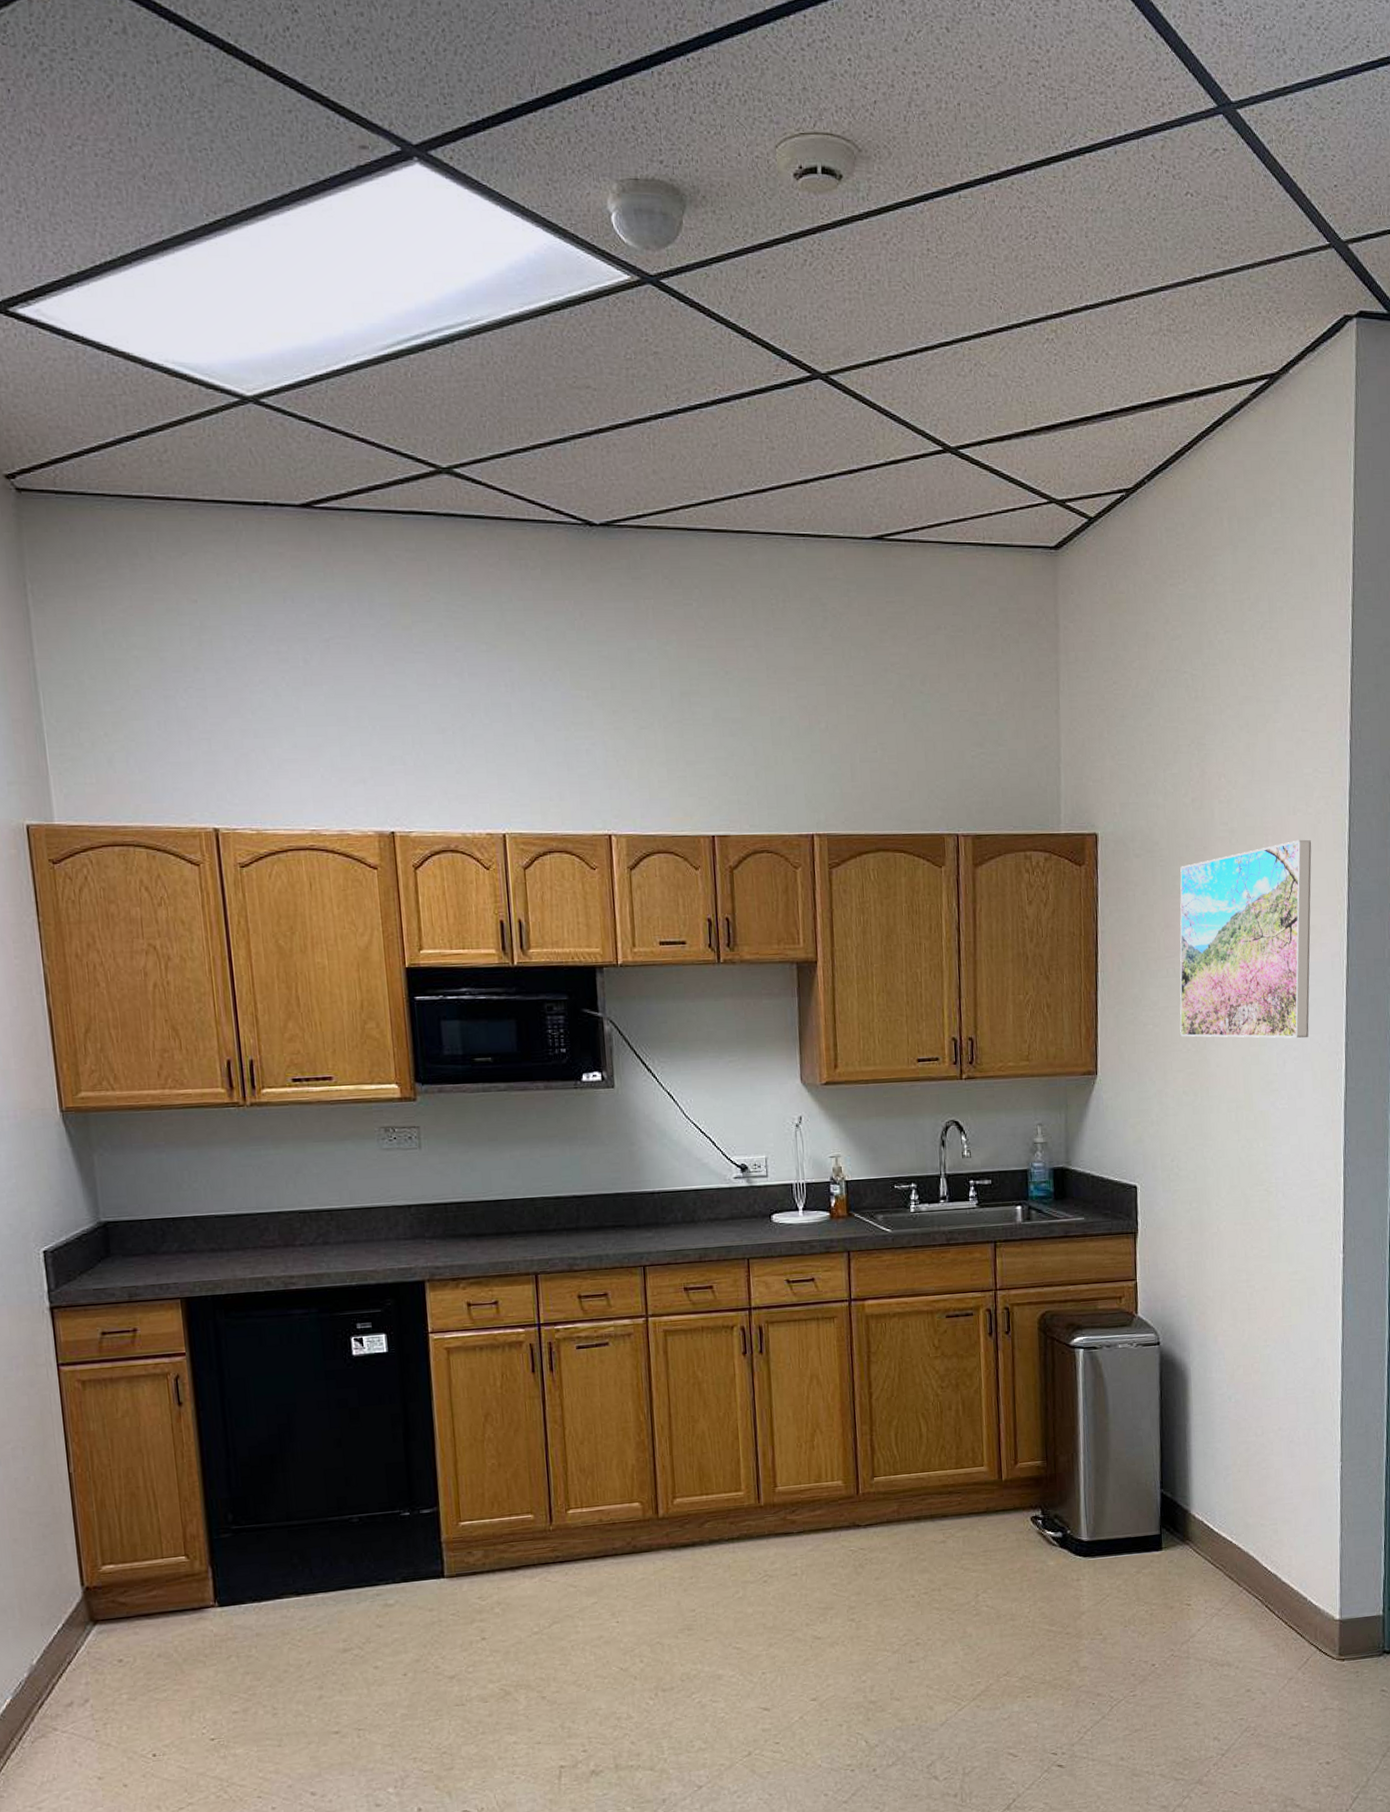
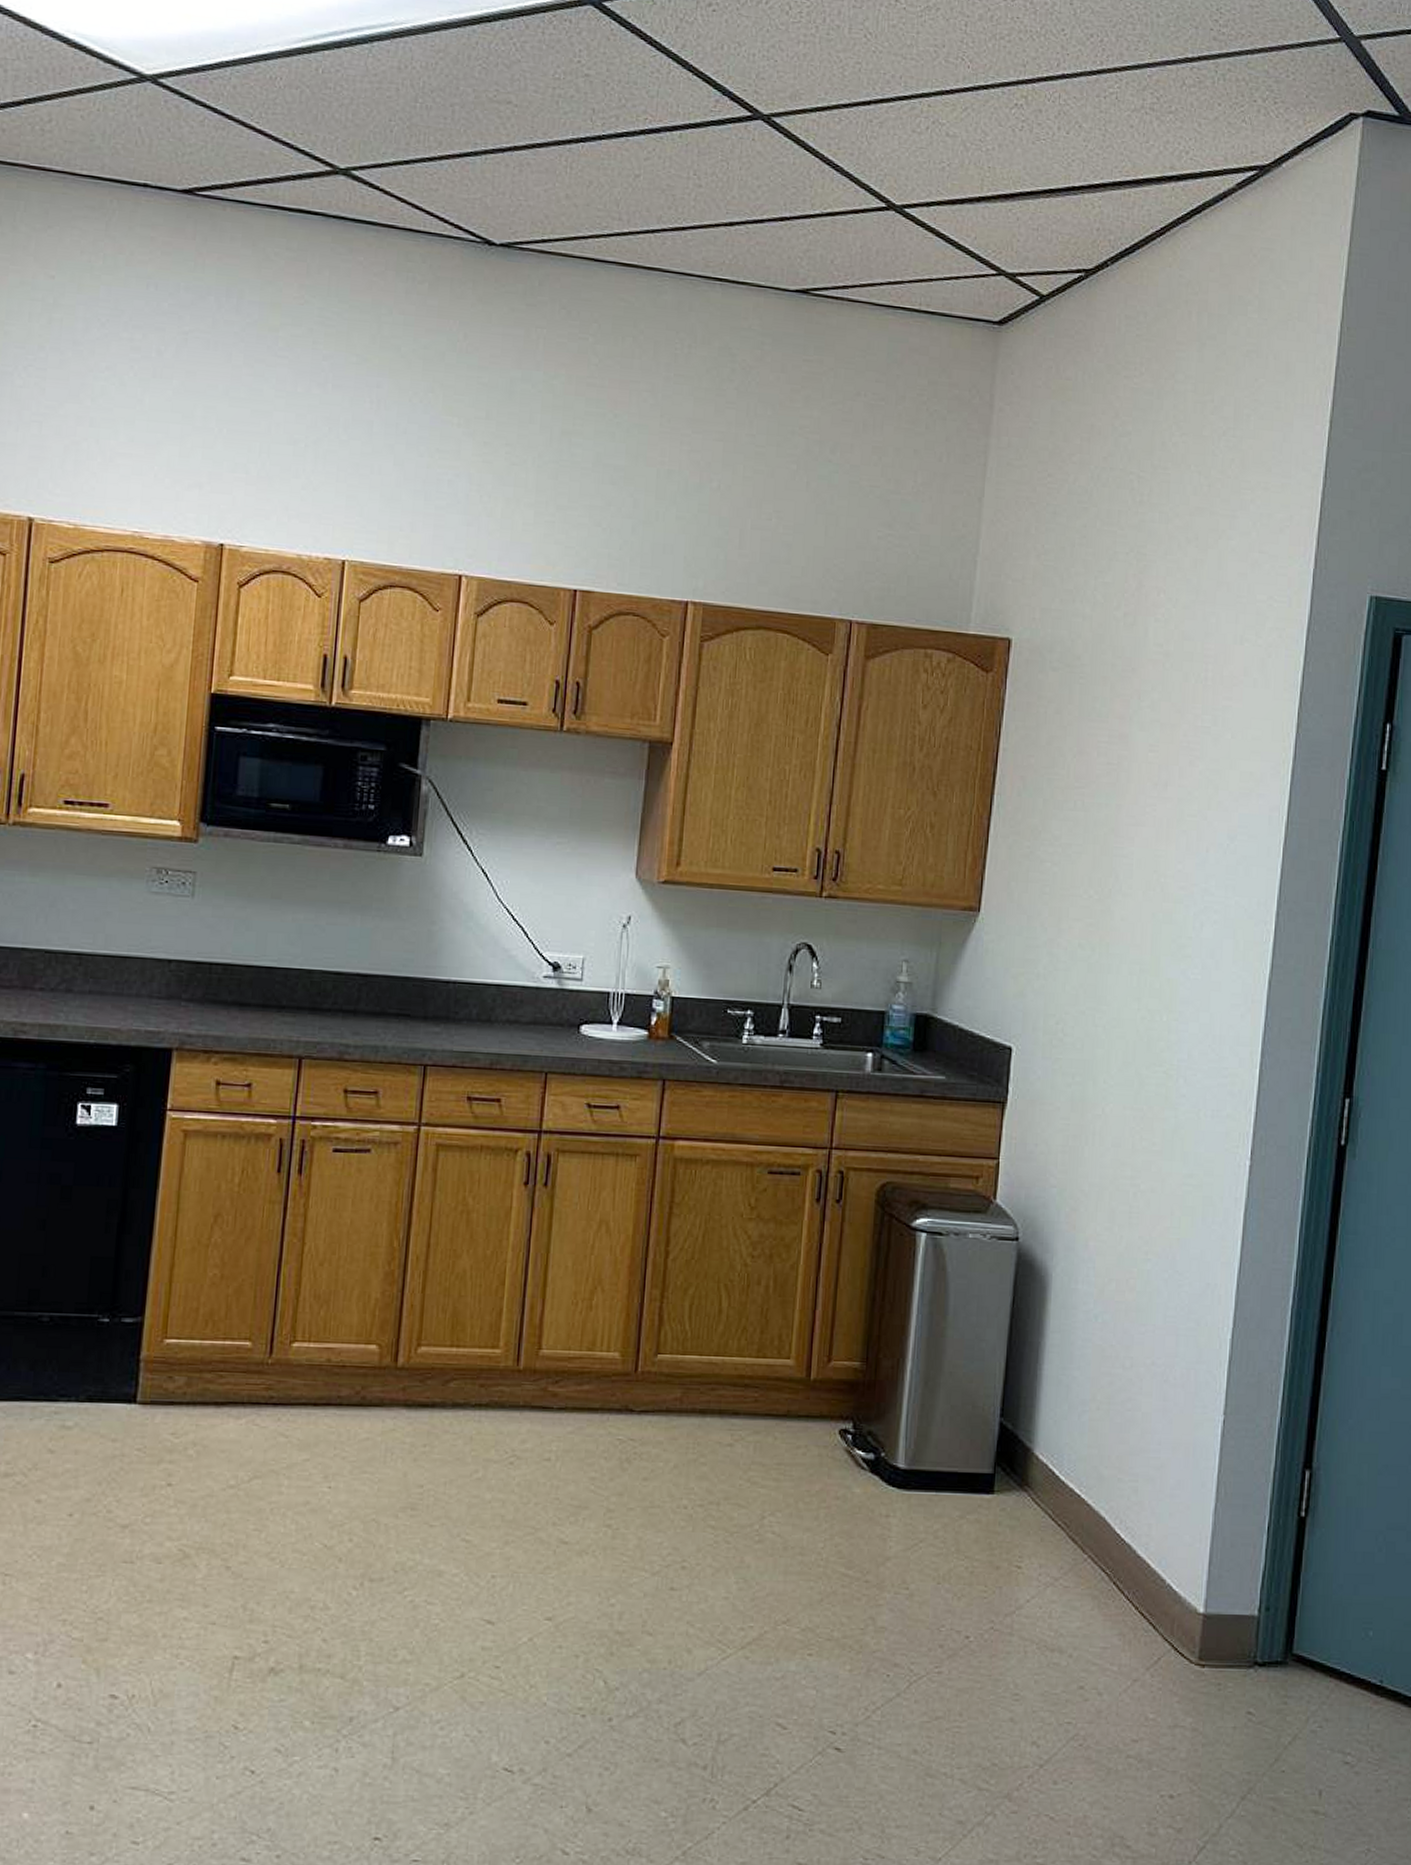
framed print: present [1180,839,1312,1039] -> none [1082,673,1259,901]

